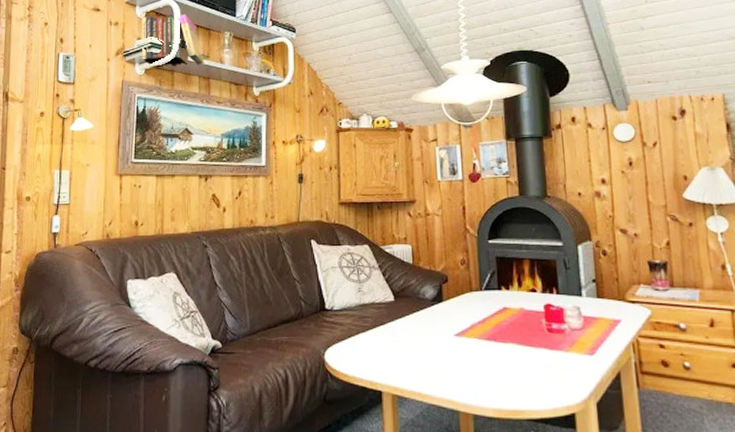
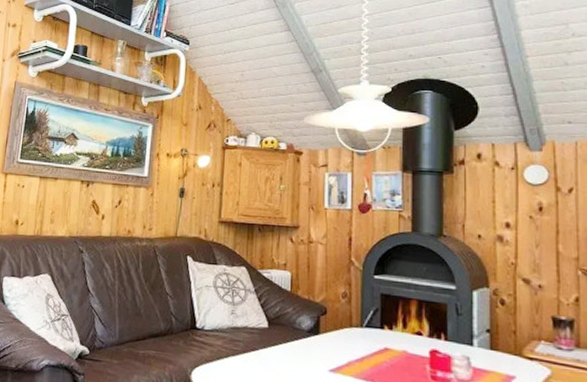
books: present [141,13,205,68] -> none [35,19,96,72]

